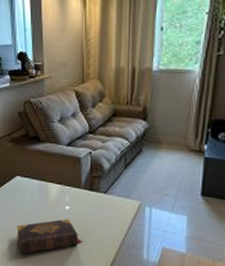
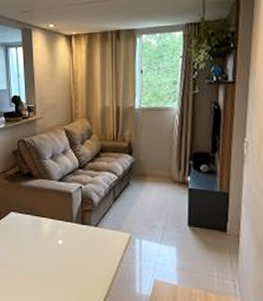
book: present [17,219,83,255] -> none [11,253,76,292]

